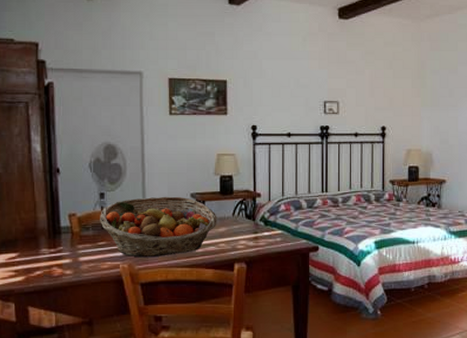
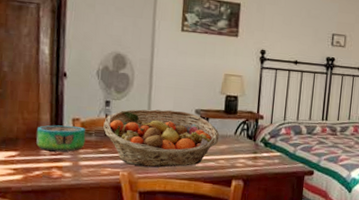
decorative bowl: none [34,222,83,250] -> present [36,125,86,152]

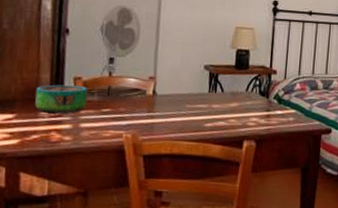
fruit basket: present [103,109,220,168] -> none [106,66,230,129]

